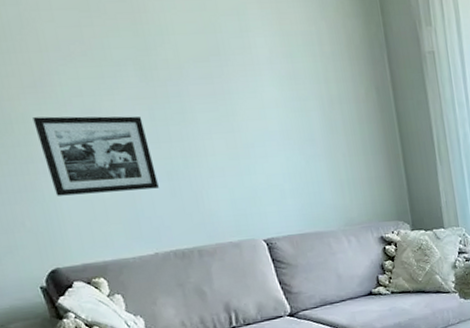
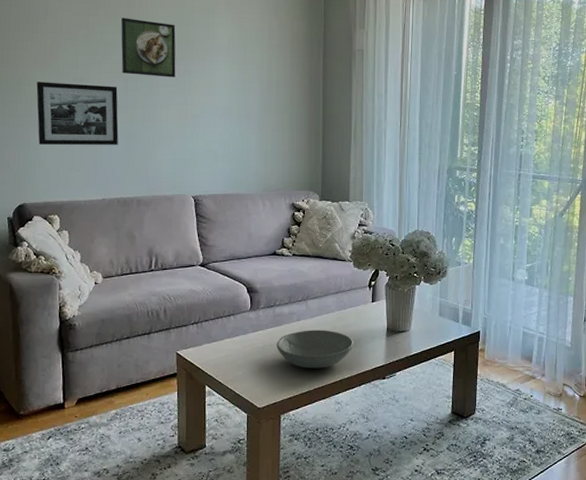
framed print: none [125,27,213,101] -> present [121,18,176,77]

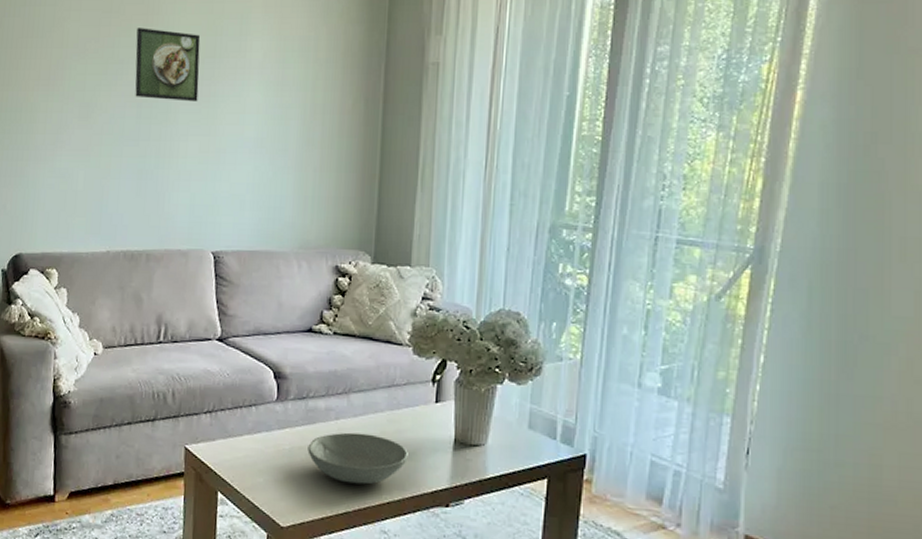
picture frame: present [36,82,119,145] -> none [38,108,130,186]

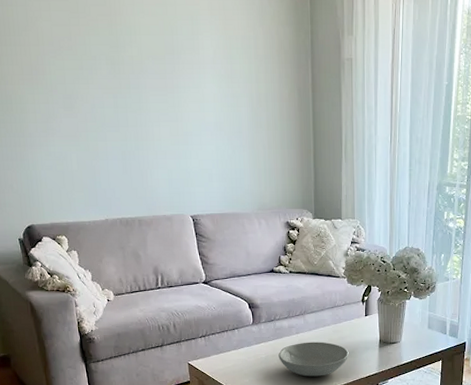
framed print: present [135,28,201,102] -> none [103,27,164,93]

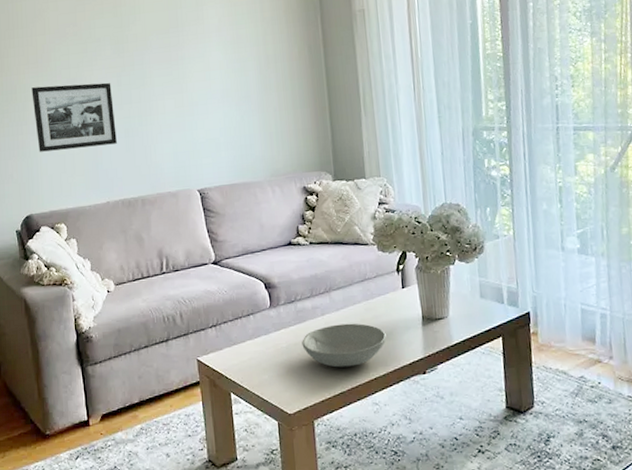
picture frame: none [27,99,114,166] -> present [31,82,117,152]

